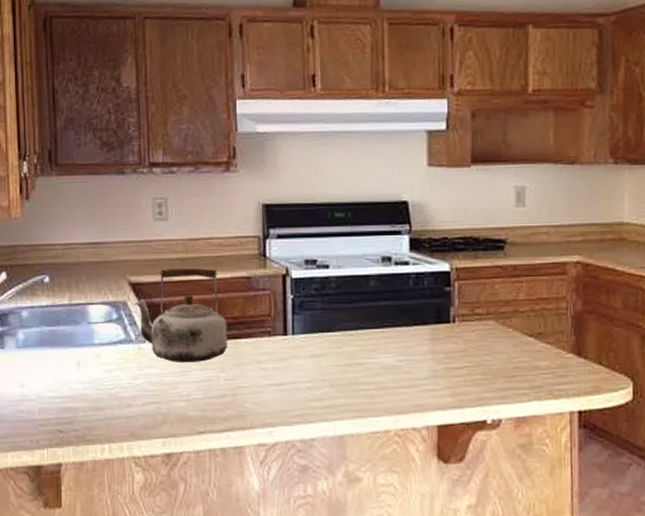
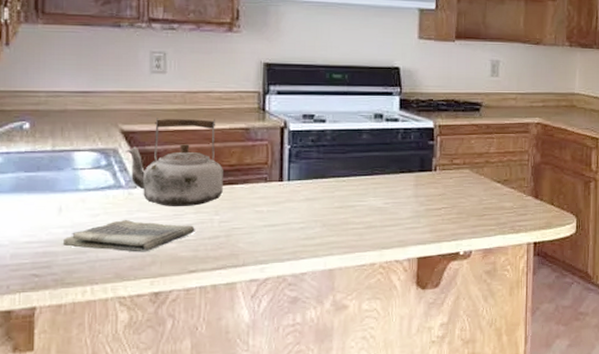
dish towel: none [82,375,202,411] -> present [62,219,195,252]

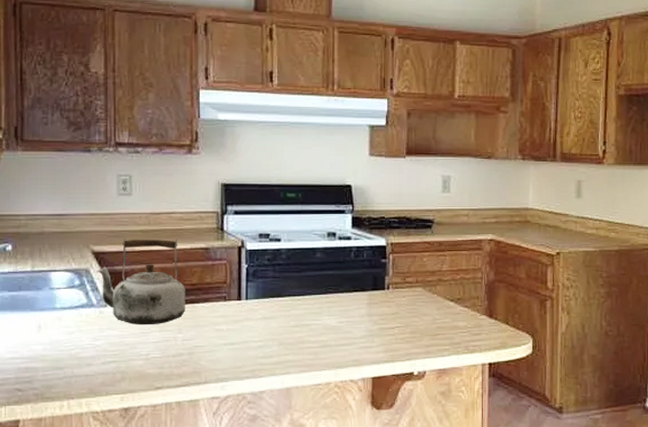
dish towel: present [62,219,195,252] -> none [42,336,160,369]

